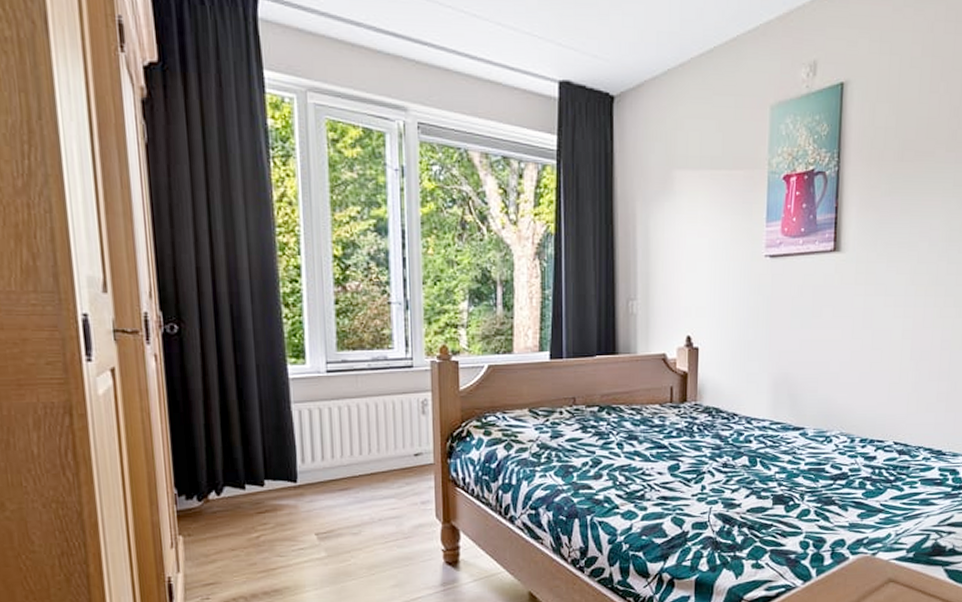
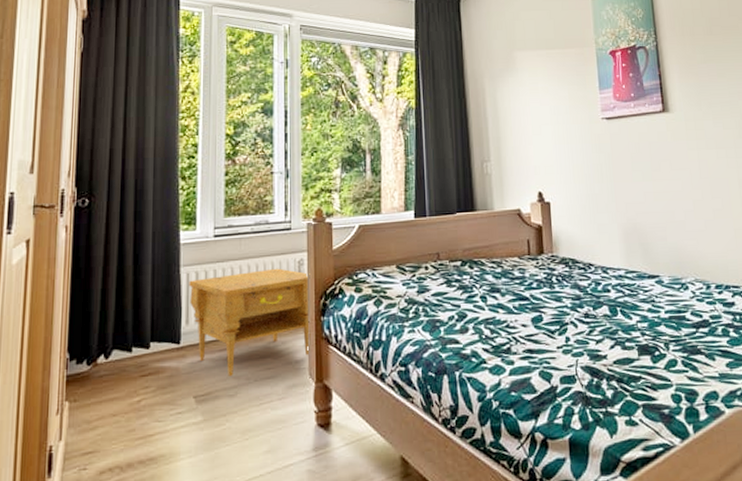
nightstand: none [302,408,437,515] -> present [189,268,311,376]

